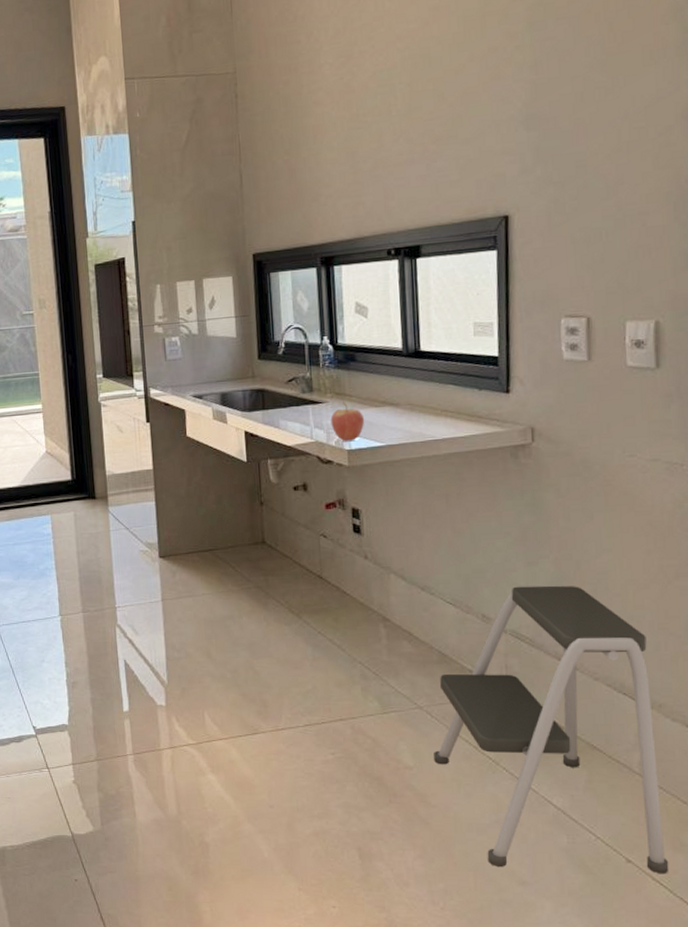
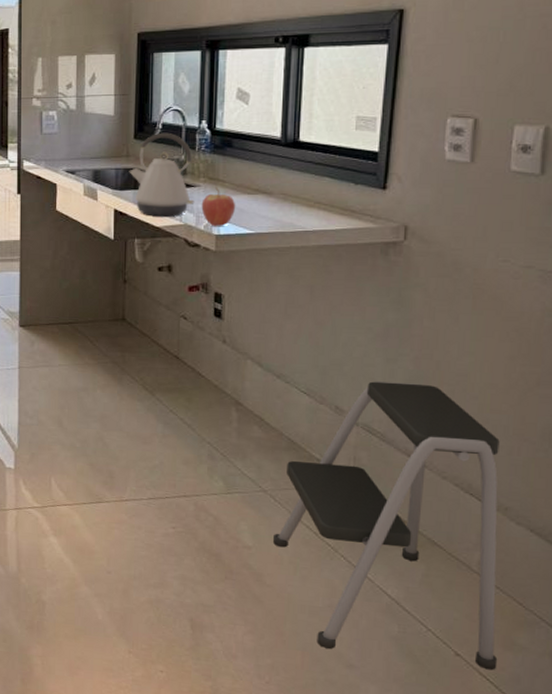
kettle: none [256,350,324,436] -> present [129,132,195,217]

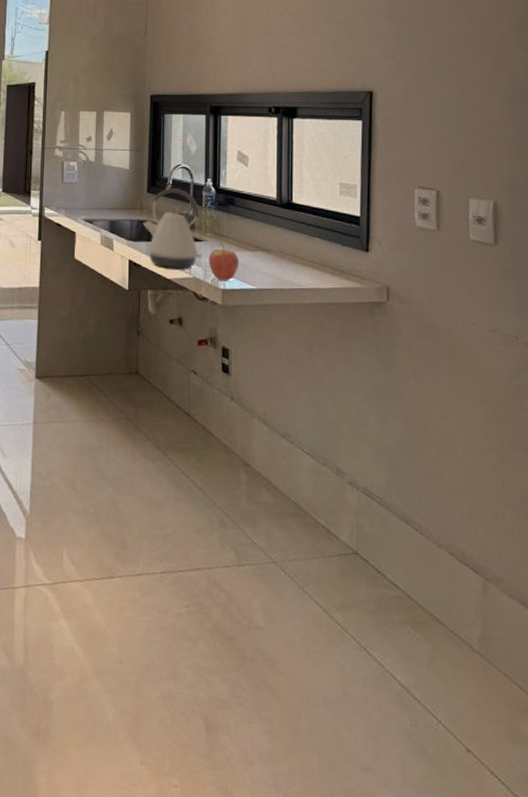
step stool: present [272,381,500,670] -> none [284,442,507,768]

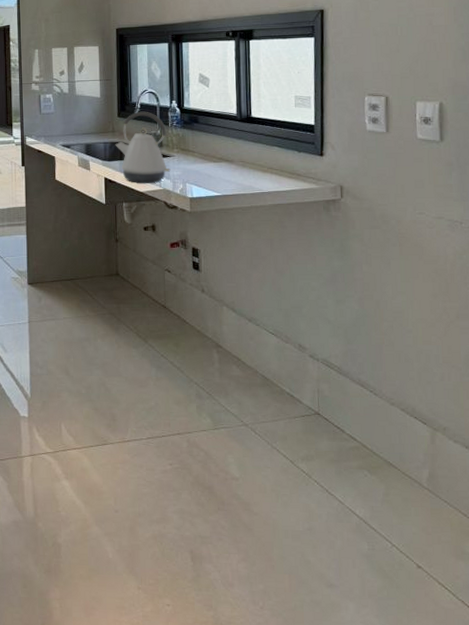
fruit: present [208,242,240,282] -> none [176,157,205,191]

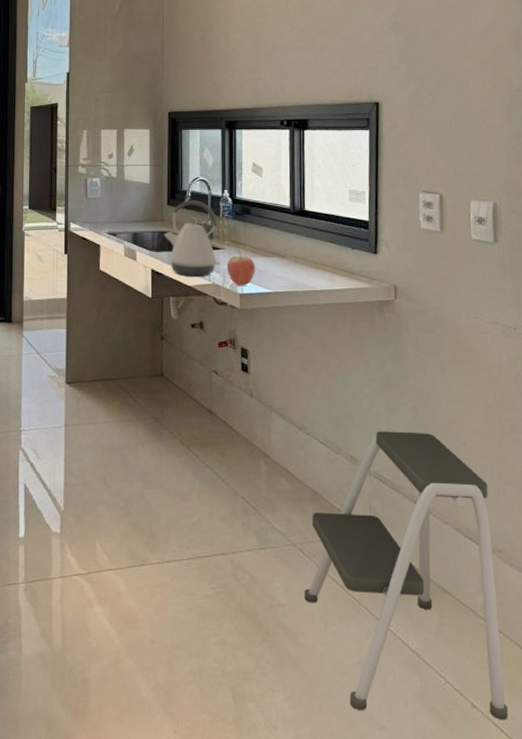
fruit: none [176,157,205,191] -> present [227,250,256,287]
step stool: none [256,321,453,579] -> present [303,431,509,720]

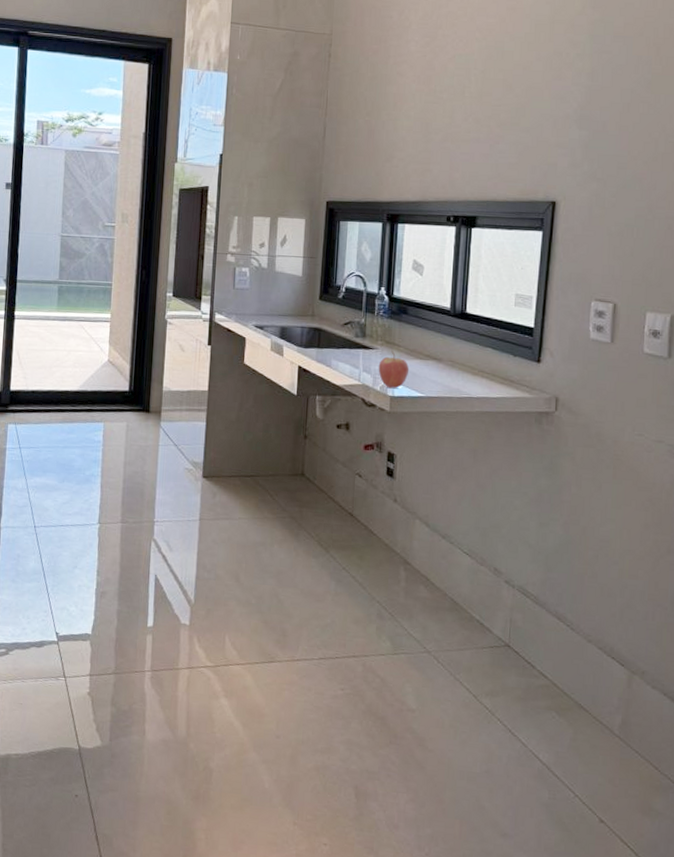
kettle: present [163,200,221,277] -> none [313,295,372,376]
step stool: present [303,431,509,720] -> none [435,544,637,837]

